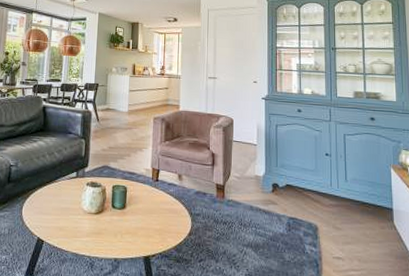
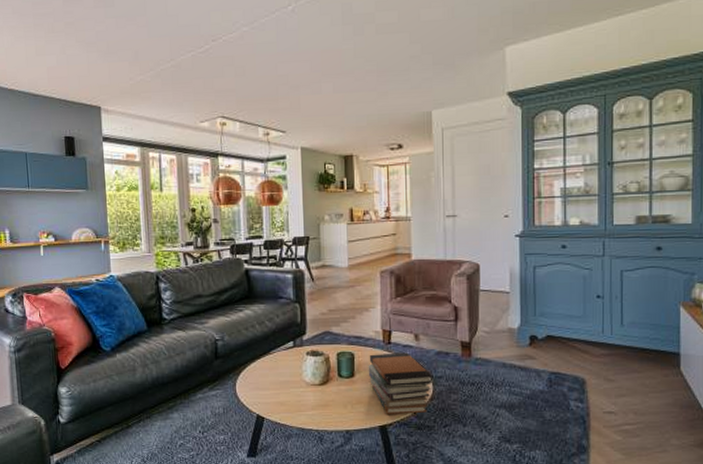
book stack: none [137,189,191,247] -> present [368,352,432,414]

